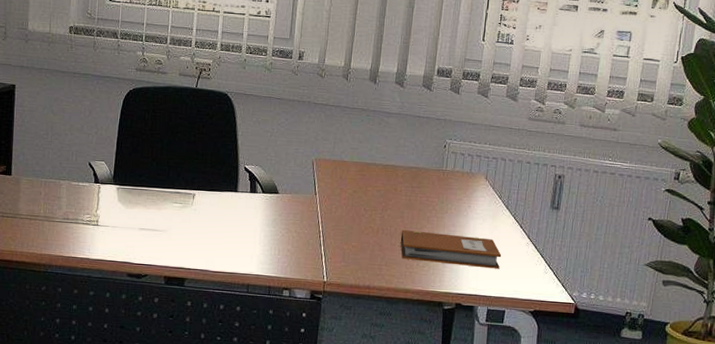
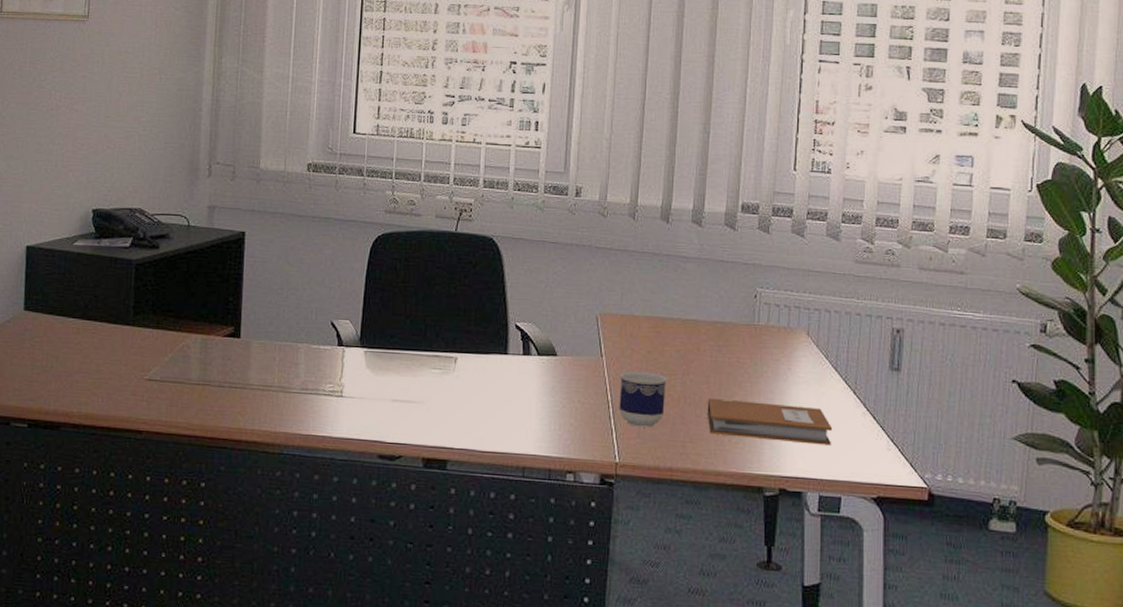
cup: none [328,207,369,253] -> present [619,371,667,427]

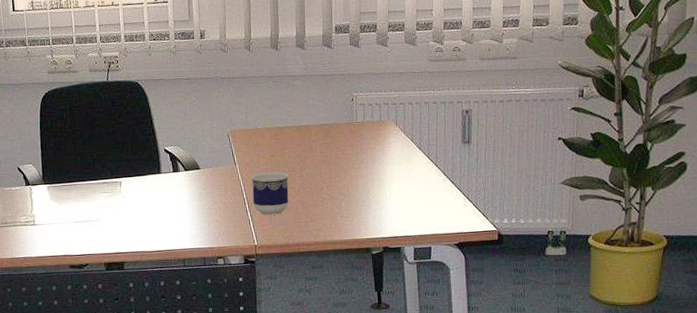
notebook: present [707,398,833,446] -> none [321,181,421,213]

